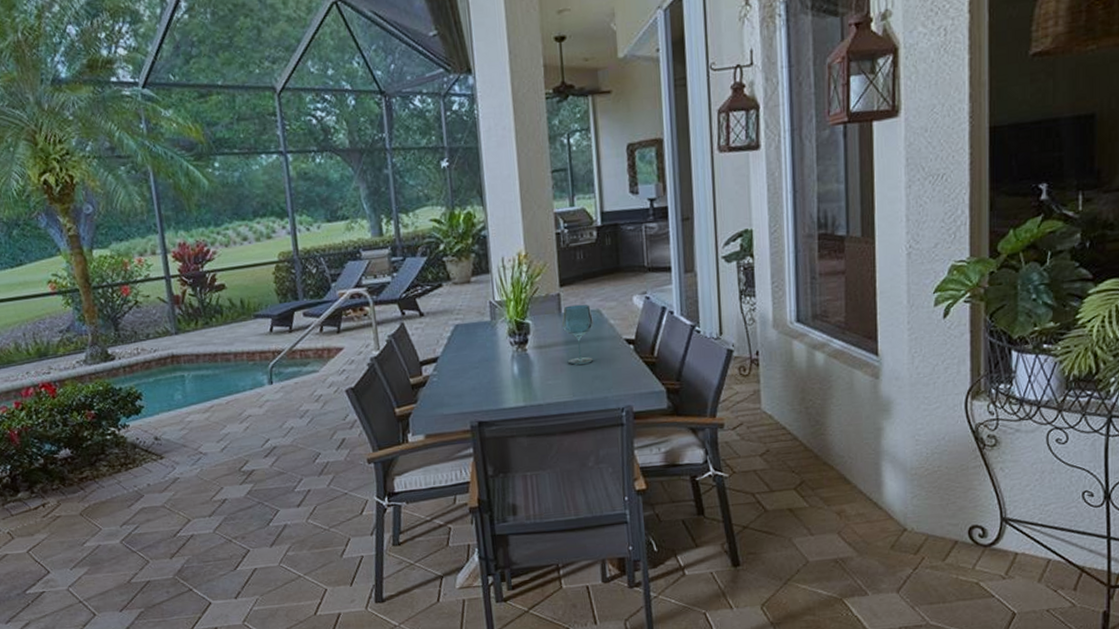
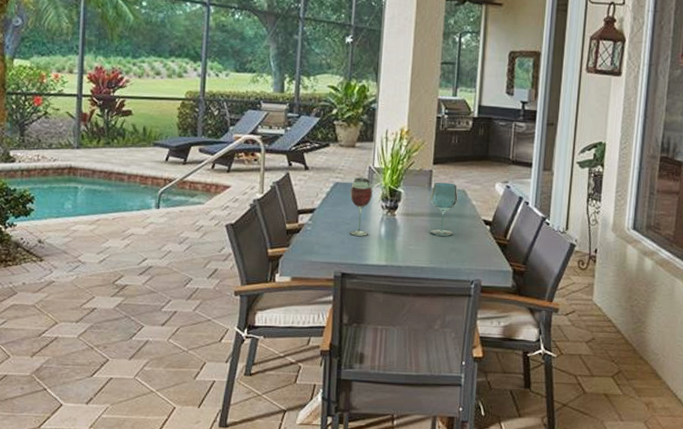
wineglass: none [473,314,500,380] -> present [350,177,373,236]

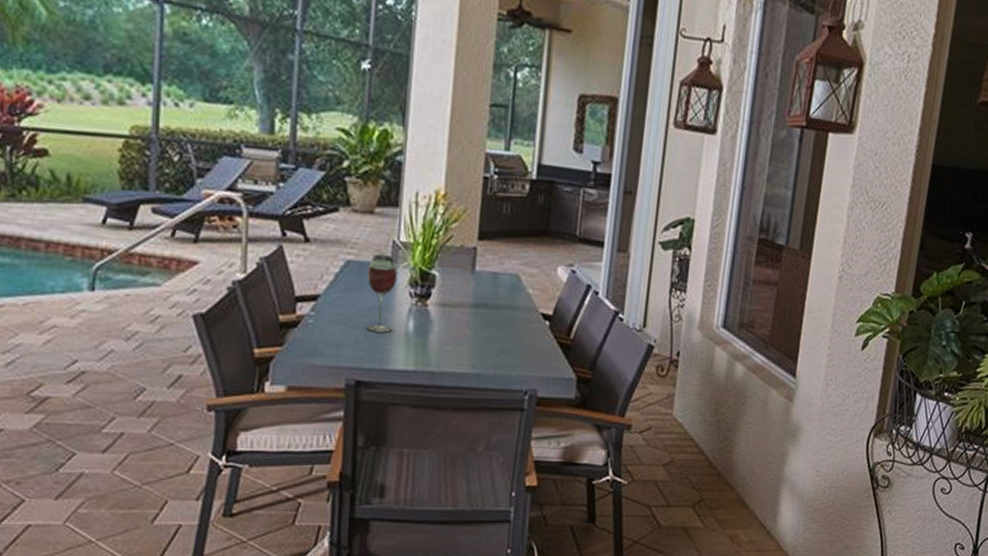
wine glass: present [429,182,459,236] -> none [472,263,511,334]

